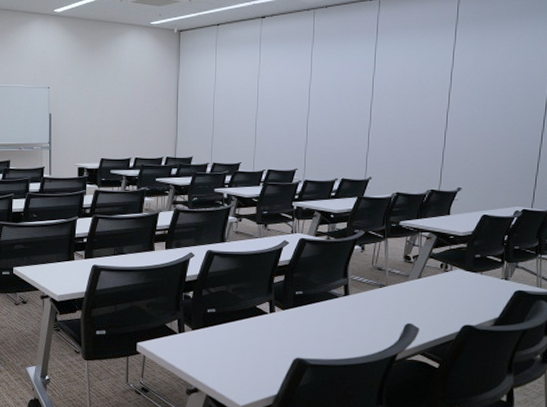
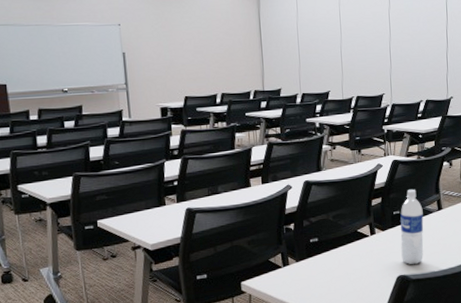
water bottle: none [300,270,328,350] -> present [400,189,424,265]

